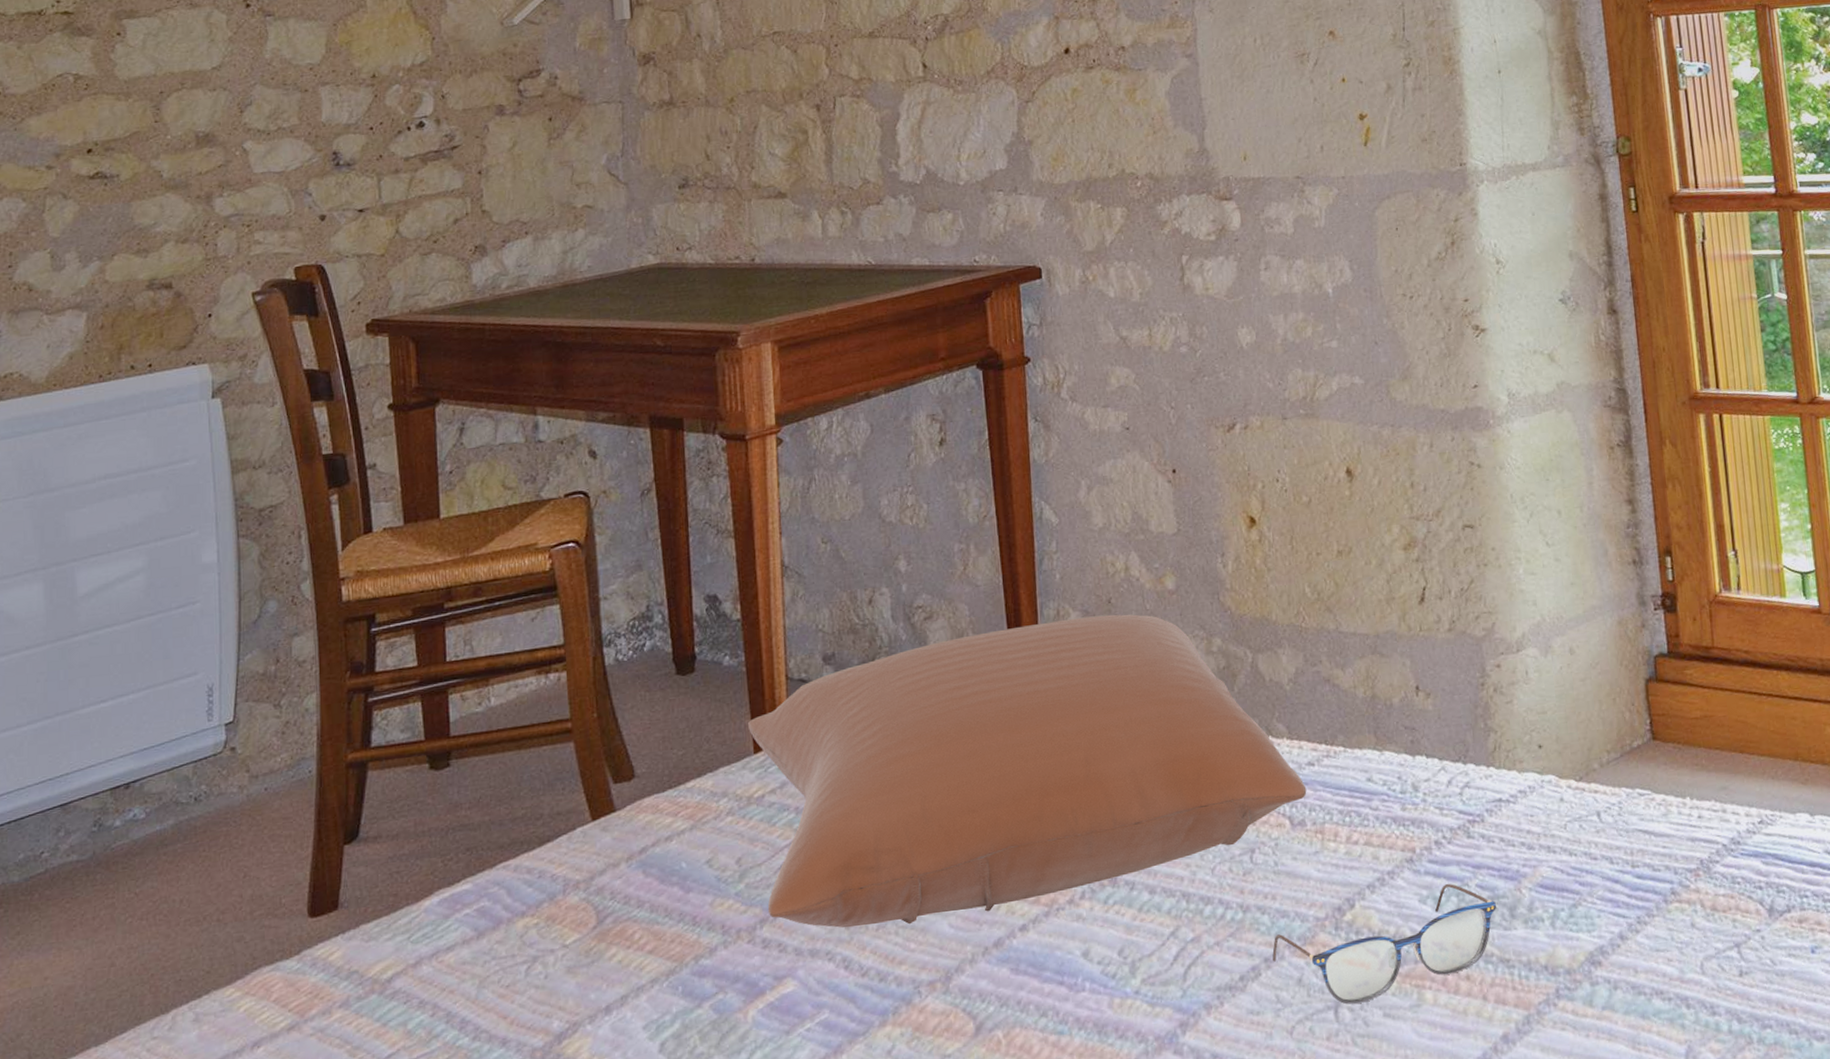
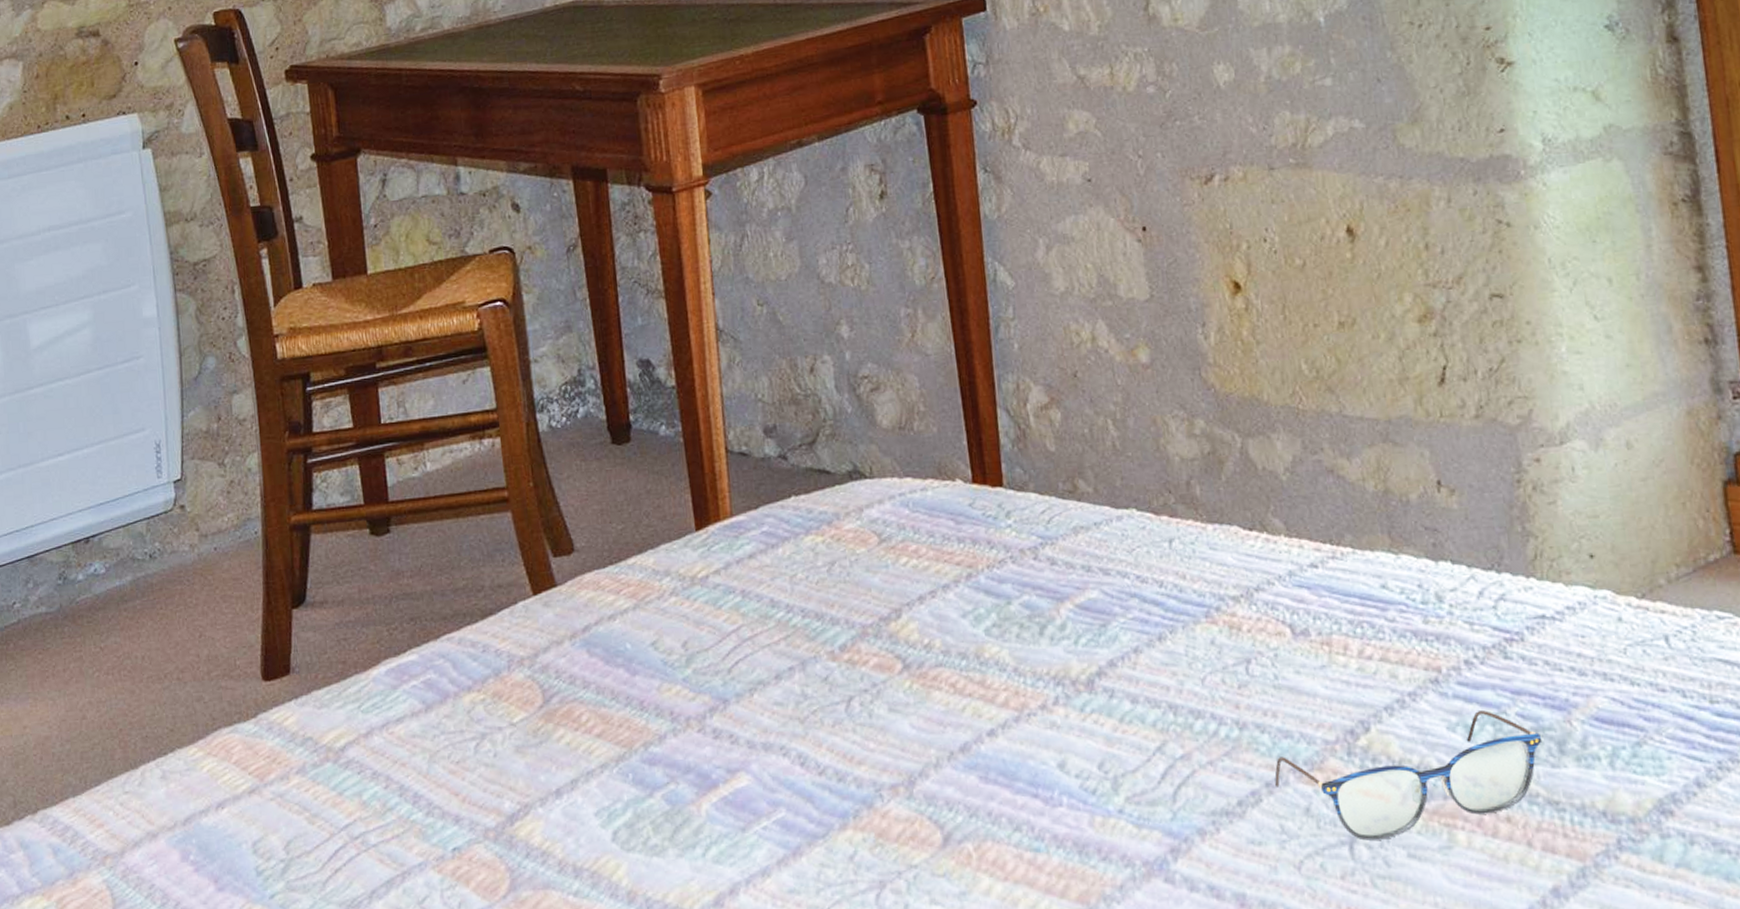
pillow: present [747,614,1307,928] -> none [687,389,1310,722]

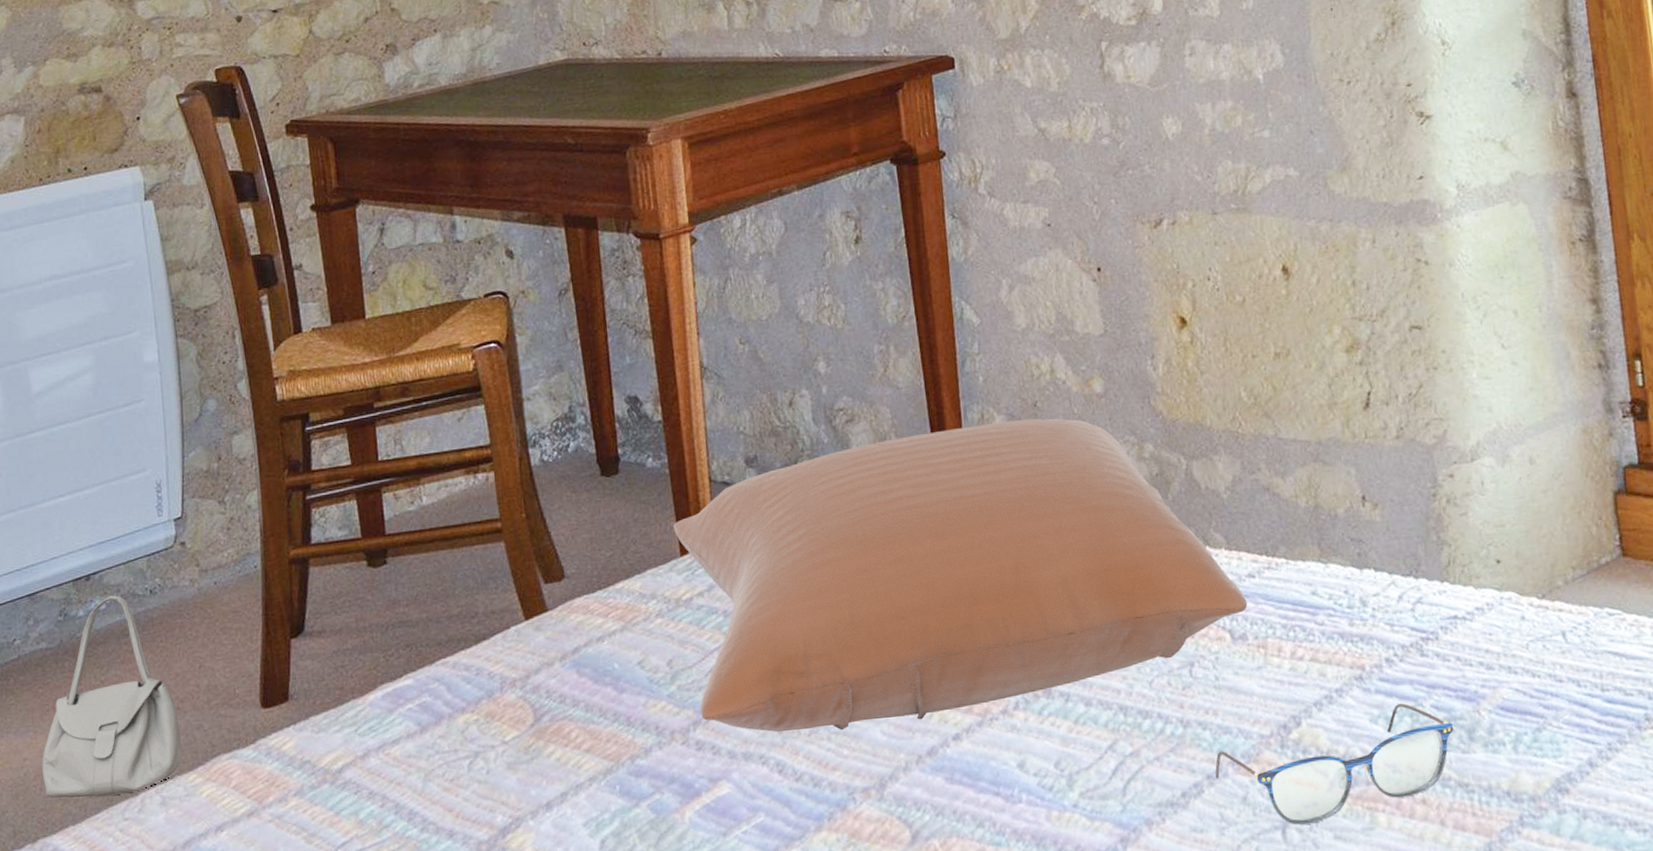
handbag: none [42,559,183,769] -> present [42,595,183,799]
pillow: none [687,389,1310,722] -> present [672,418,1248,733]

